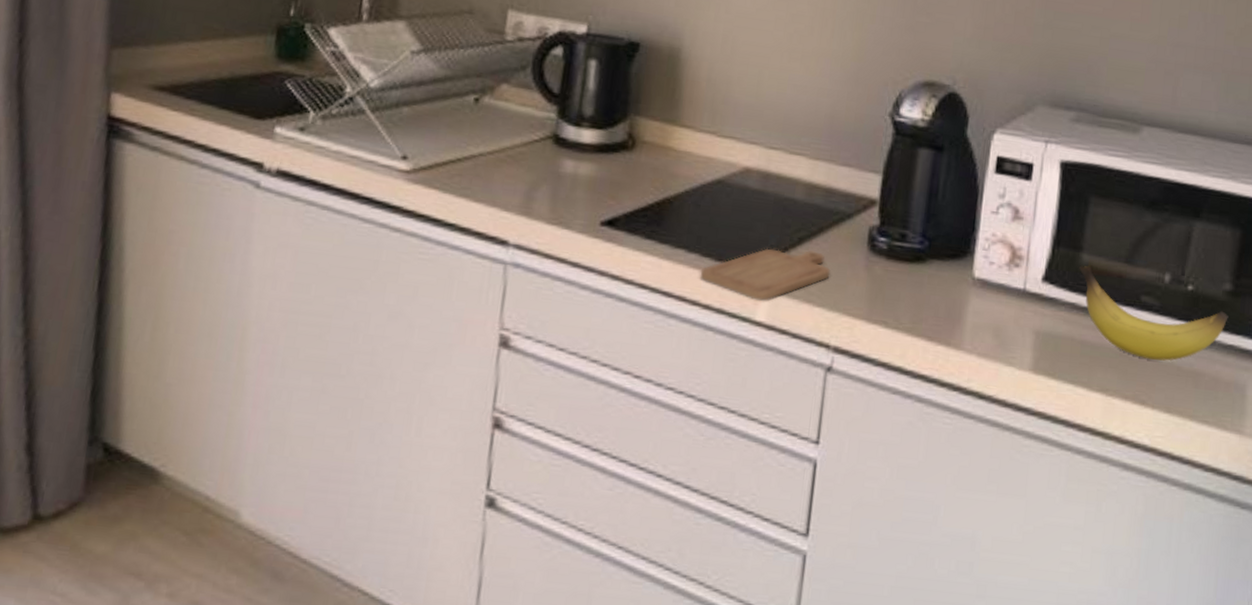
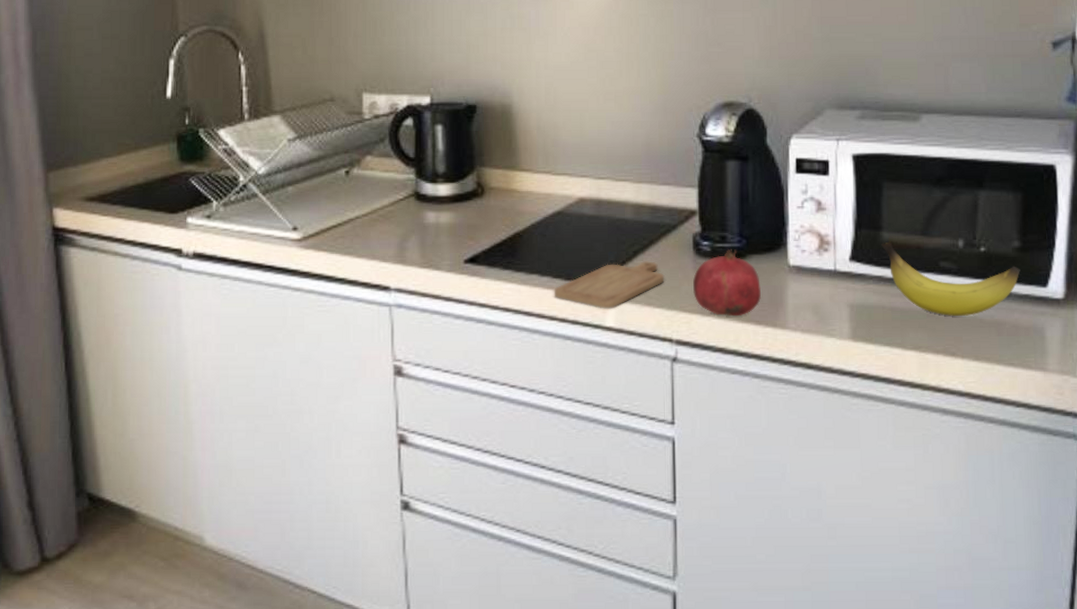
fruit: none [861,250,938,329] -> present [693,249,761,317]

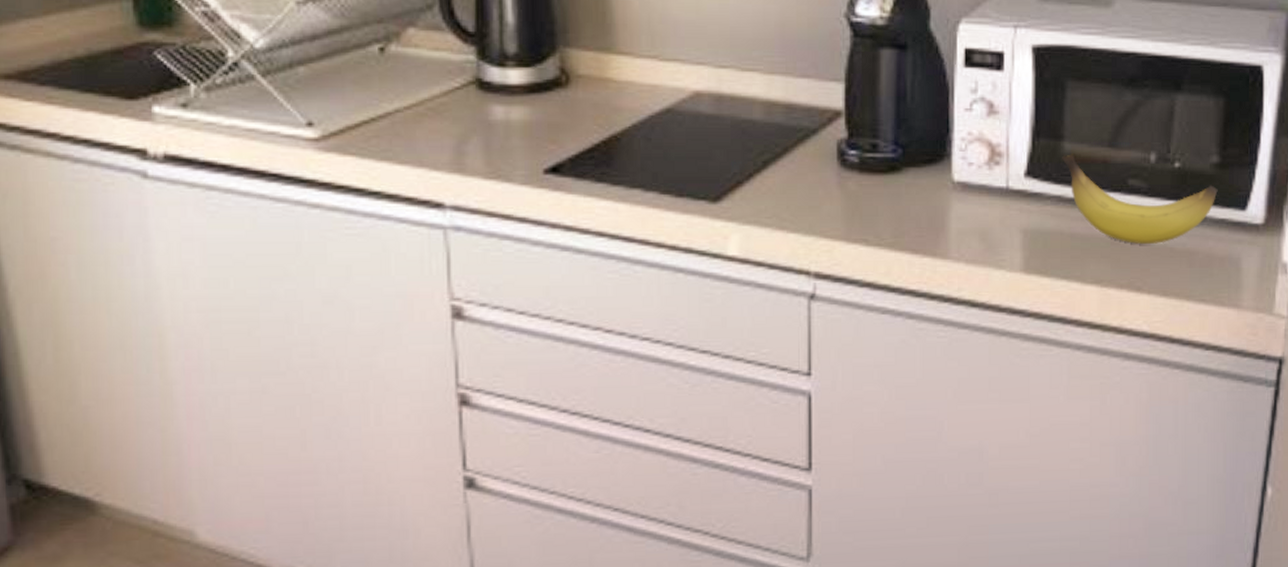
chopping board: present [554,261,665,309] -> none [661,174,801,234]
fruit: present [693,249,761,317] -> none [837,161,918,244]

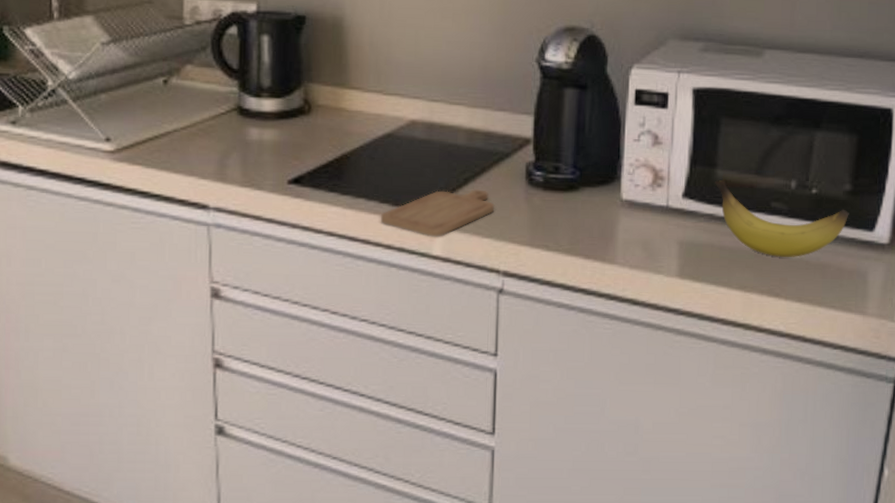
chopping board: none [661,174,801,234] -> present [380,189,495,237]

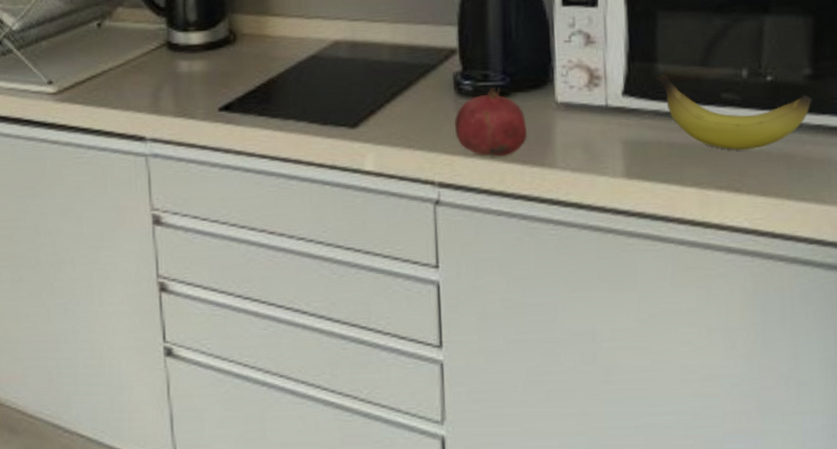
chopping board: present [380,189,495,237] -> none [310,103,425,153]
fruit: none [523,181,592,250] -> present [455,88,527,157]

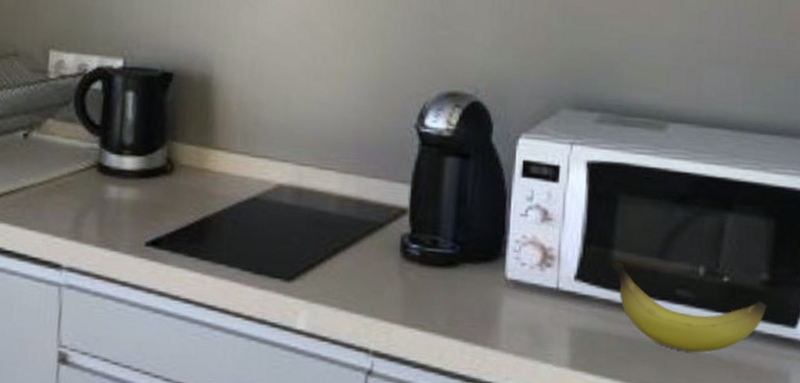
fruit: present [455,88,527,157] -> none [397,255,472,331]

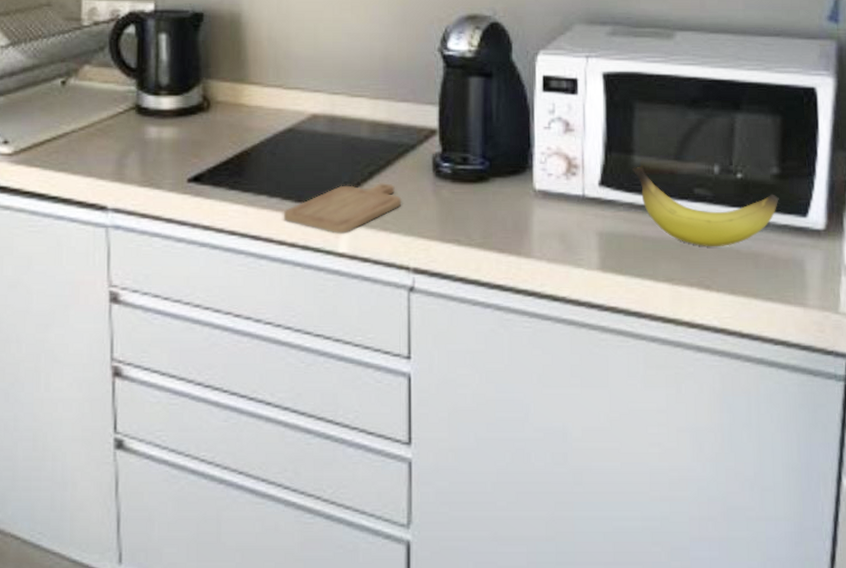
chopping board: none [241,260,366,310] -> present [283,183,402,234]

